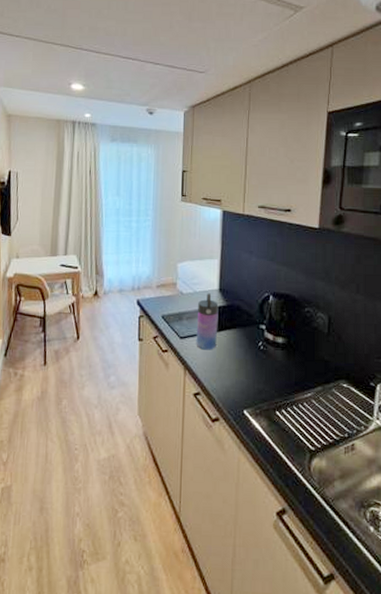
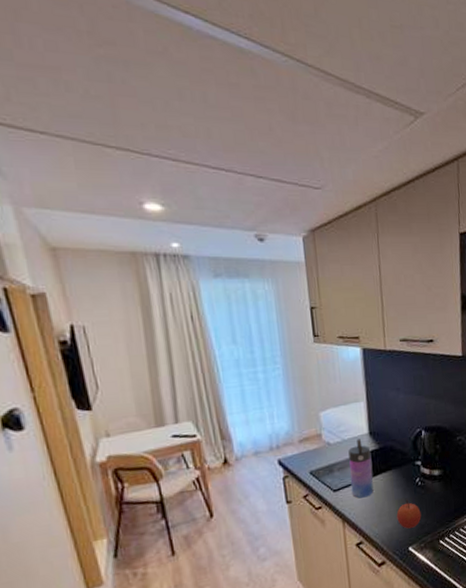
apple: none [235,362,260,391] -> present [396,500,422,529]

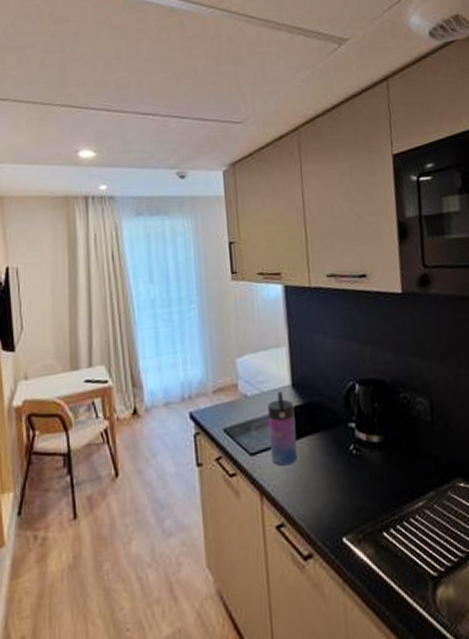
apple: present [396,500,422,529] -> none [326,473,358,512]

